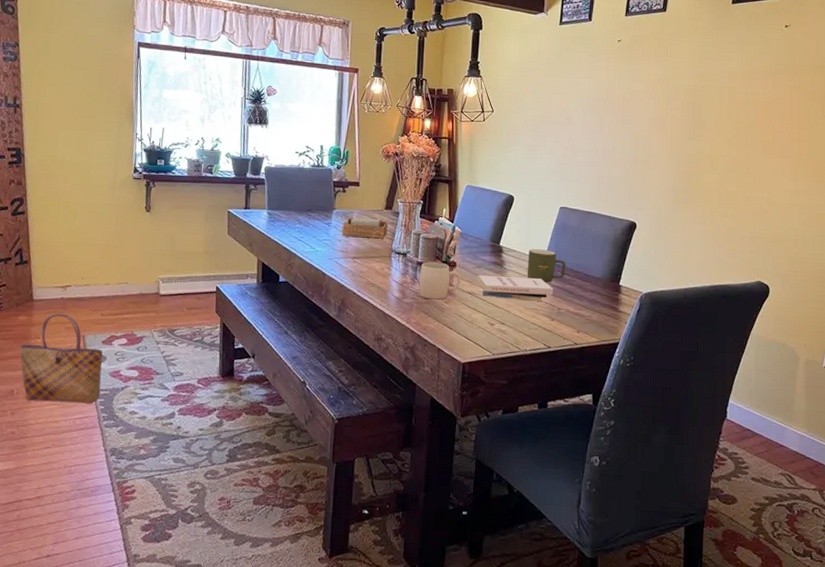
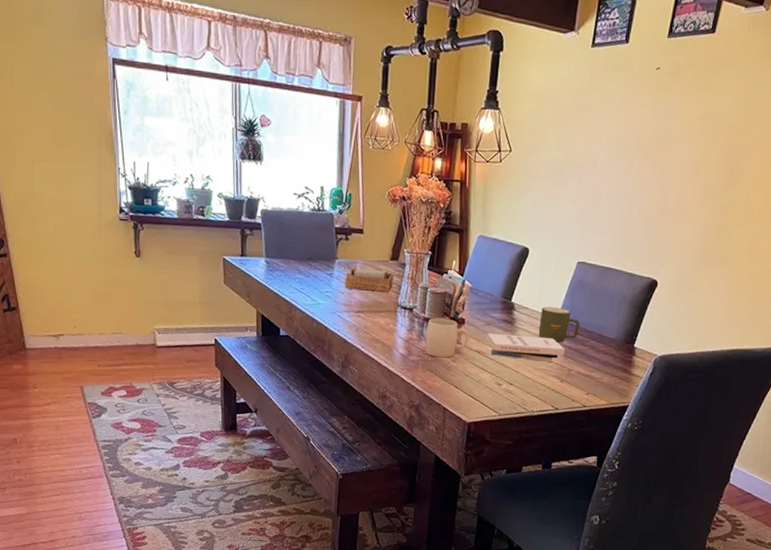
tote bag: present [19,313,103,404] -> none [18,362,104,454]

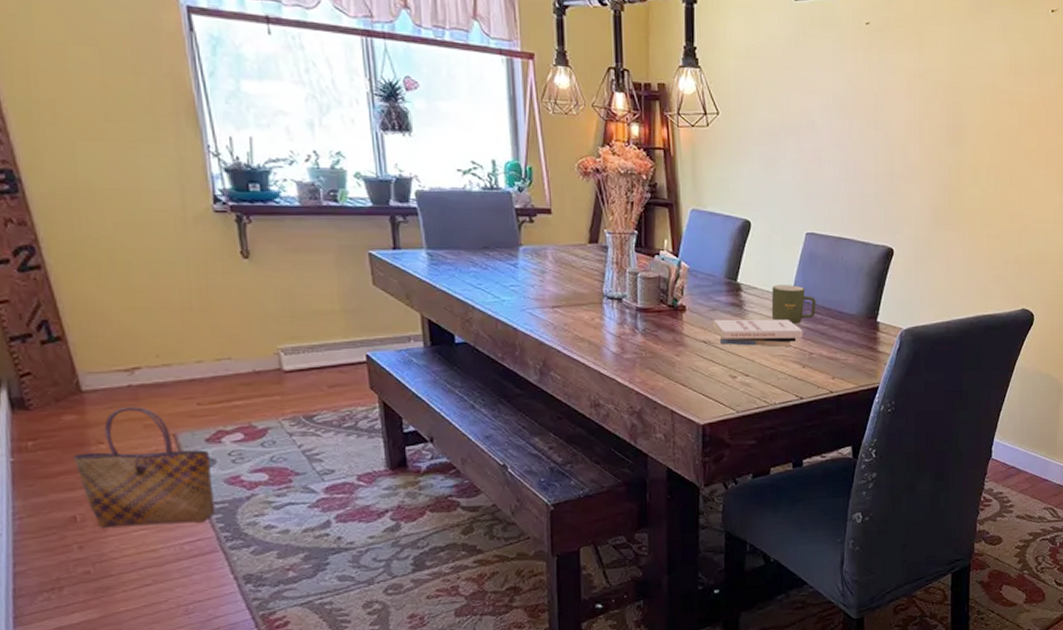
tote bag: none [18,362,104,454] -> present [73,406,215,528]
napkin holder: present [345,268,394,293] -> none [534,255,594,283]
mug: present [425,318,469,358] -> none [640,307,693,353]

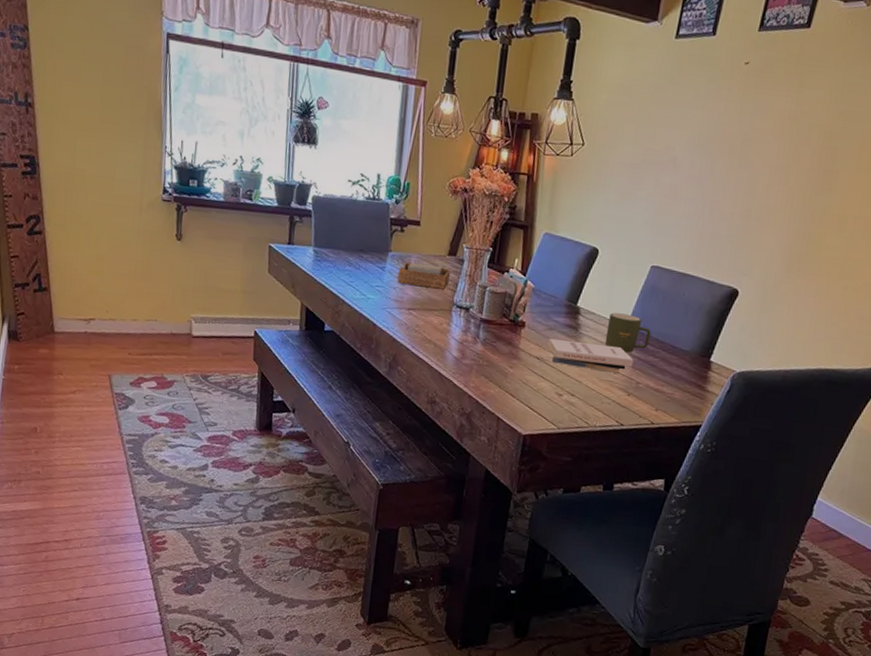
tote bag: present [73,406,215,528] -> none [42,348,131,449]
napkin holder: none [534,255,594,283] -> present [397,262,450,291]

